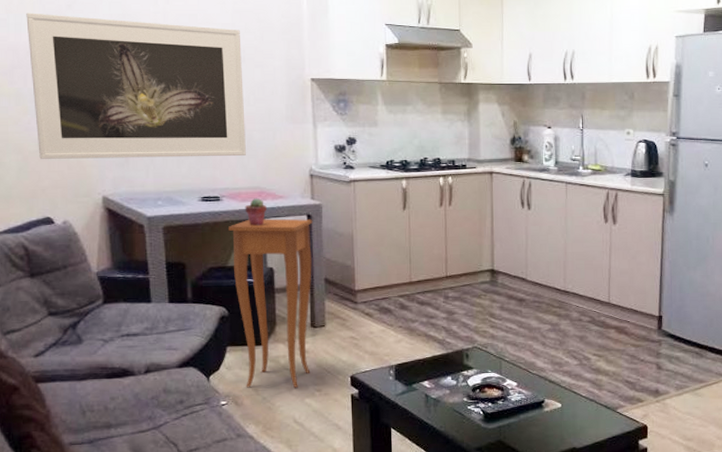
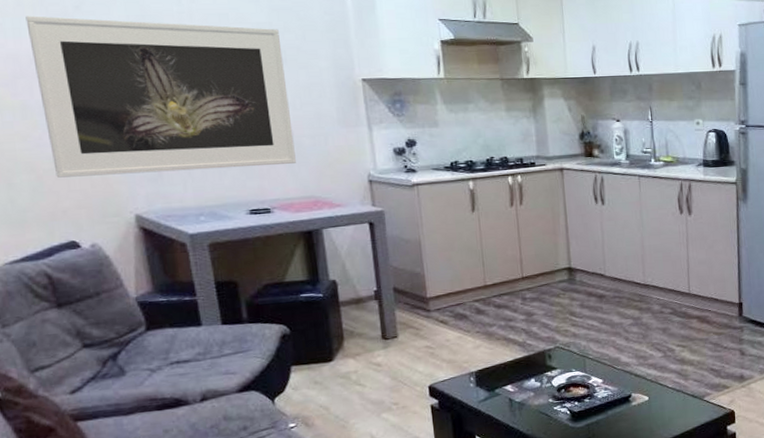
side table: present [229,218,312,388] -> none [283,227,385,408]
potted succulent: present [245,198,267,226] -> none [299,208,324,237]

